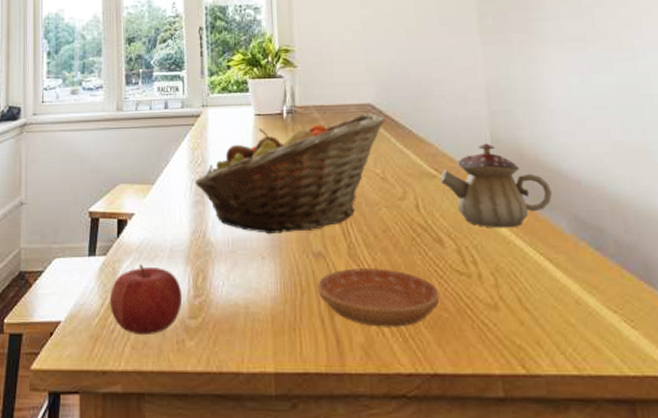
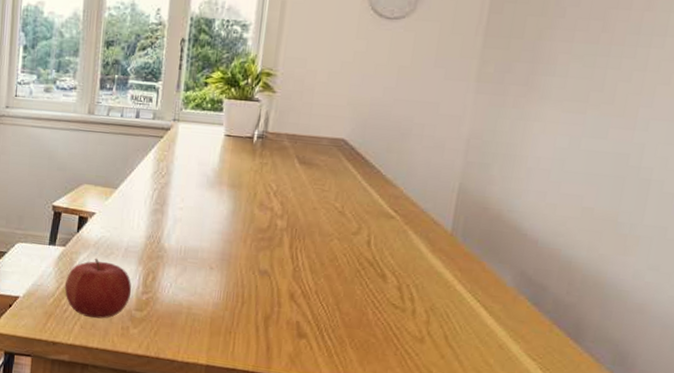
fruit basket: present [195,113,385,235] -> none [156,148,356,251]
saucer: present [318,268,440,327] -> none [258,288,372,344]
teapot: present [440,143,552,228] -> none [397,192,506,275]

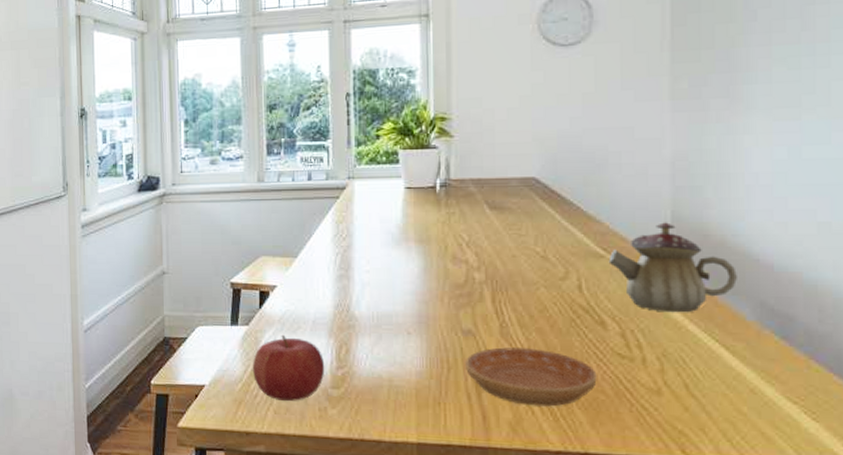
saucer: none [258,288,372,344] -> present [466,347,597,407]
teapot: none [397,192,506,275] -> present [608,222,737,313]

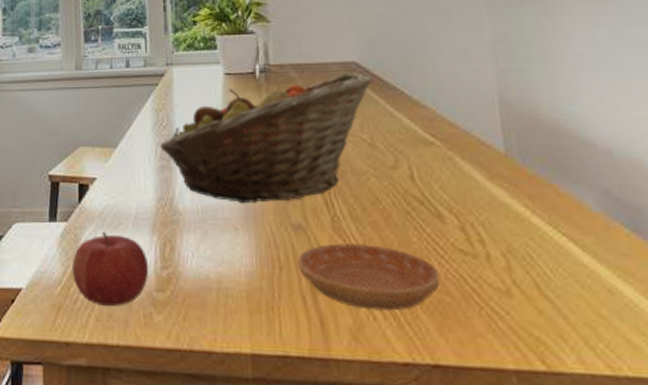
fruit basket: none [339,188,550,311] -> present [160,72,372,204]
teapot: present [608,222,737,313] -> none [439,106,576,204]

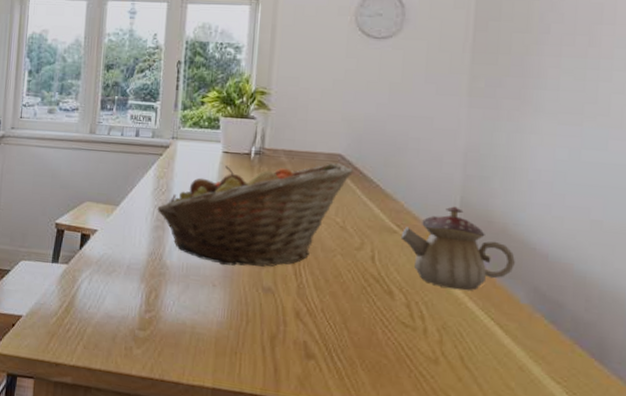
fruit: present [71,231,149,307] -> none [67,275,135,339]
saucer: present [298,243,440,311] -> none [263,306,382,366]
teapot: none [439,106,576,204] -> present [400,206,515,291]

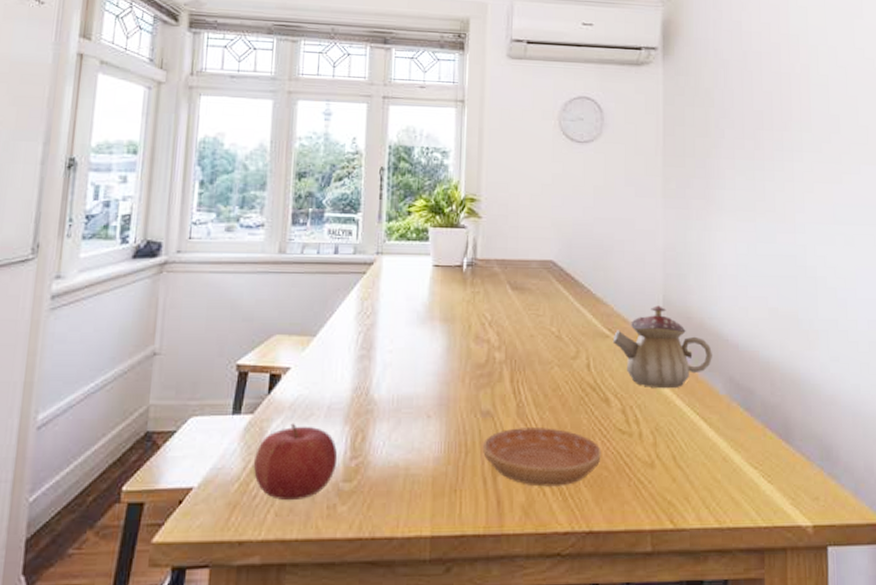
fruit: none [67,275,135,339] -> present [253,423,338,501]
fruit basket: present [157,163,353,267] -> none [361,270,565,393]
saucer: none [263,306,382,366] -> present [483,428,601,487]

